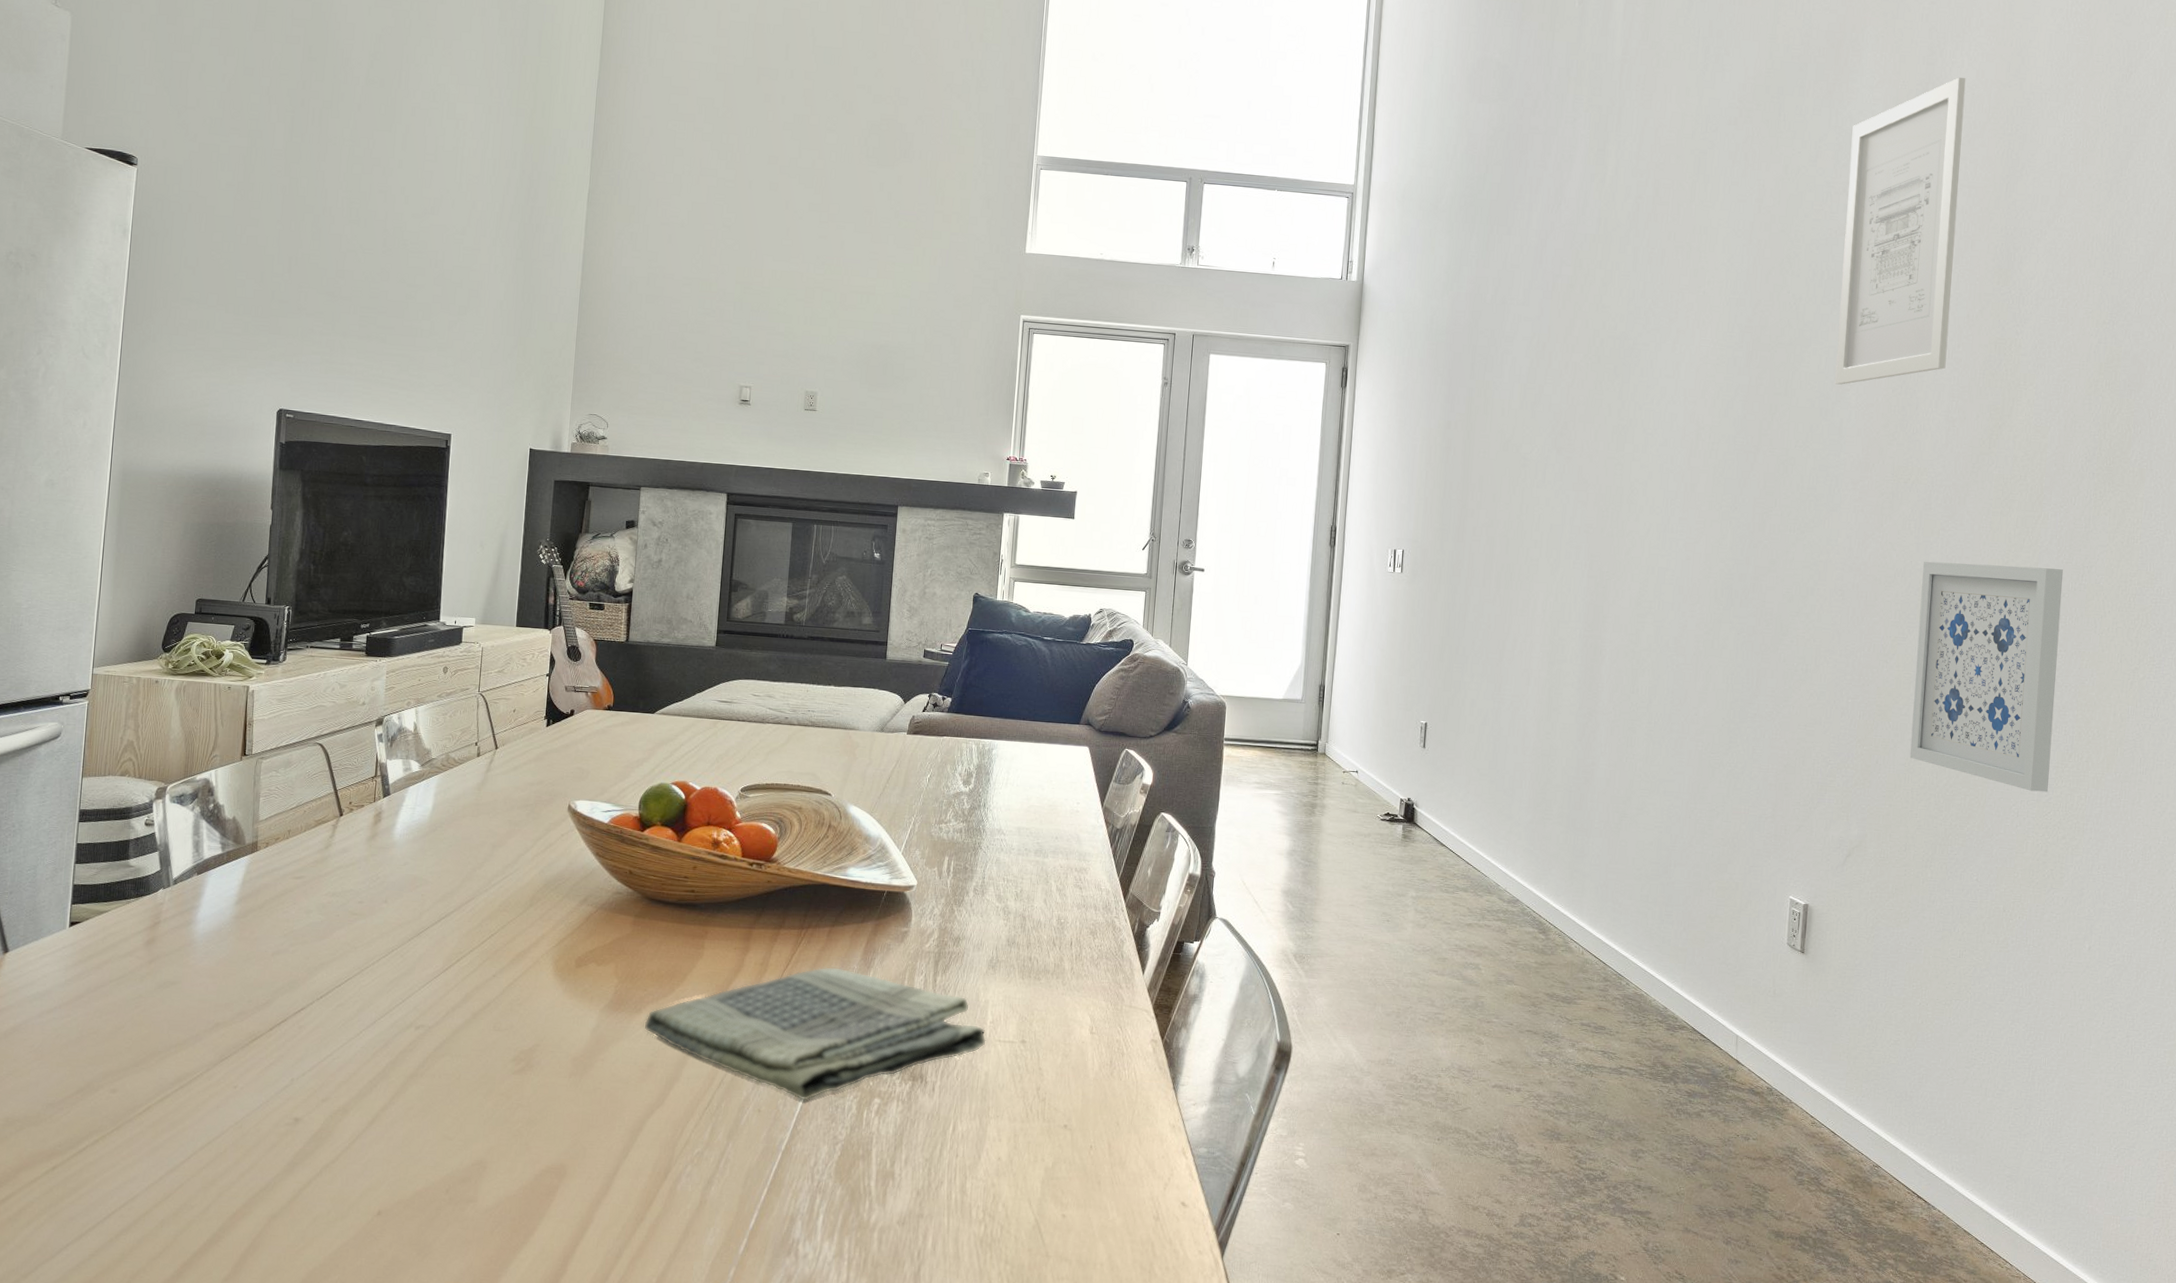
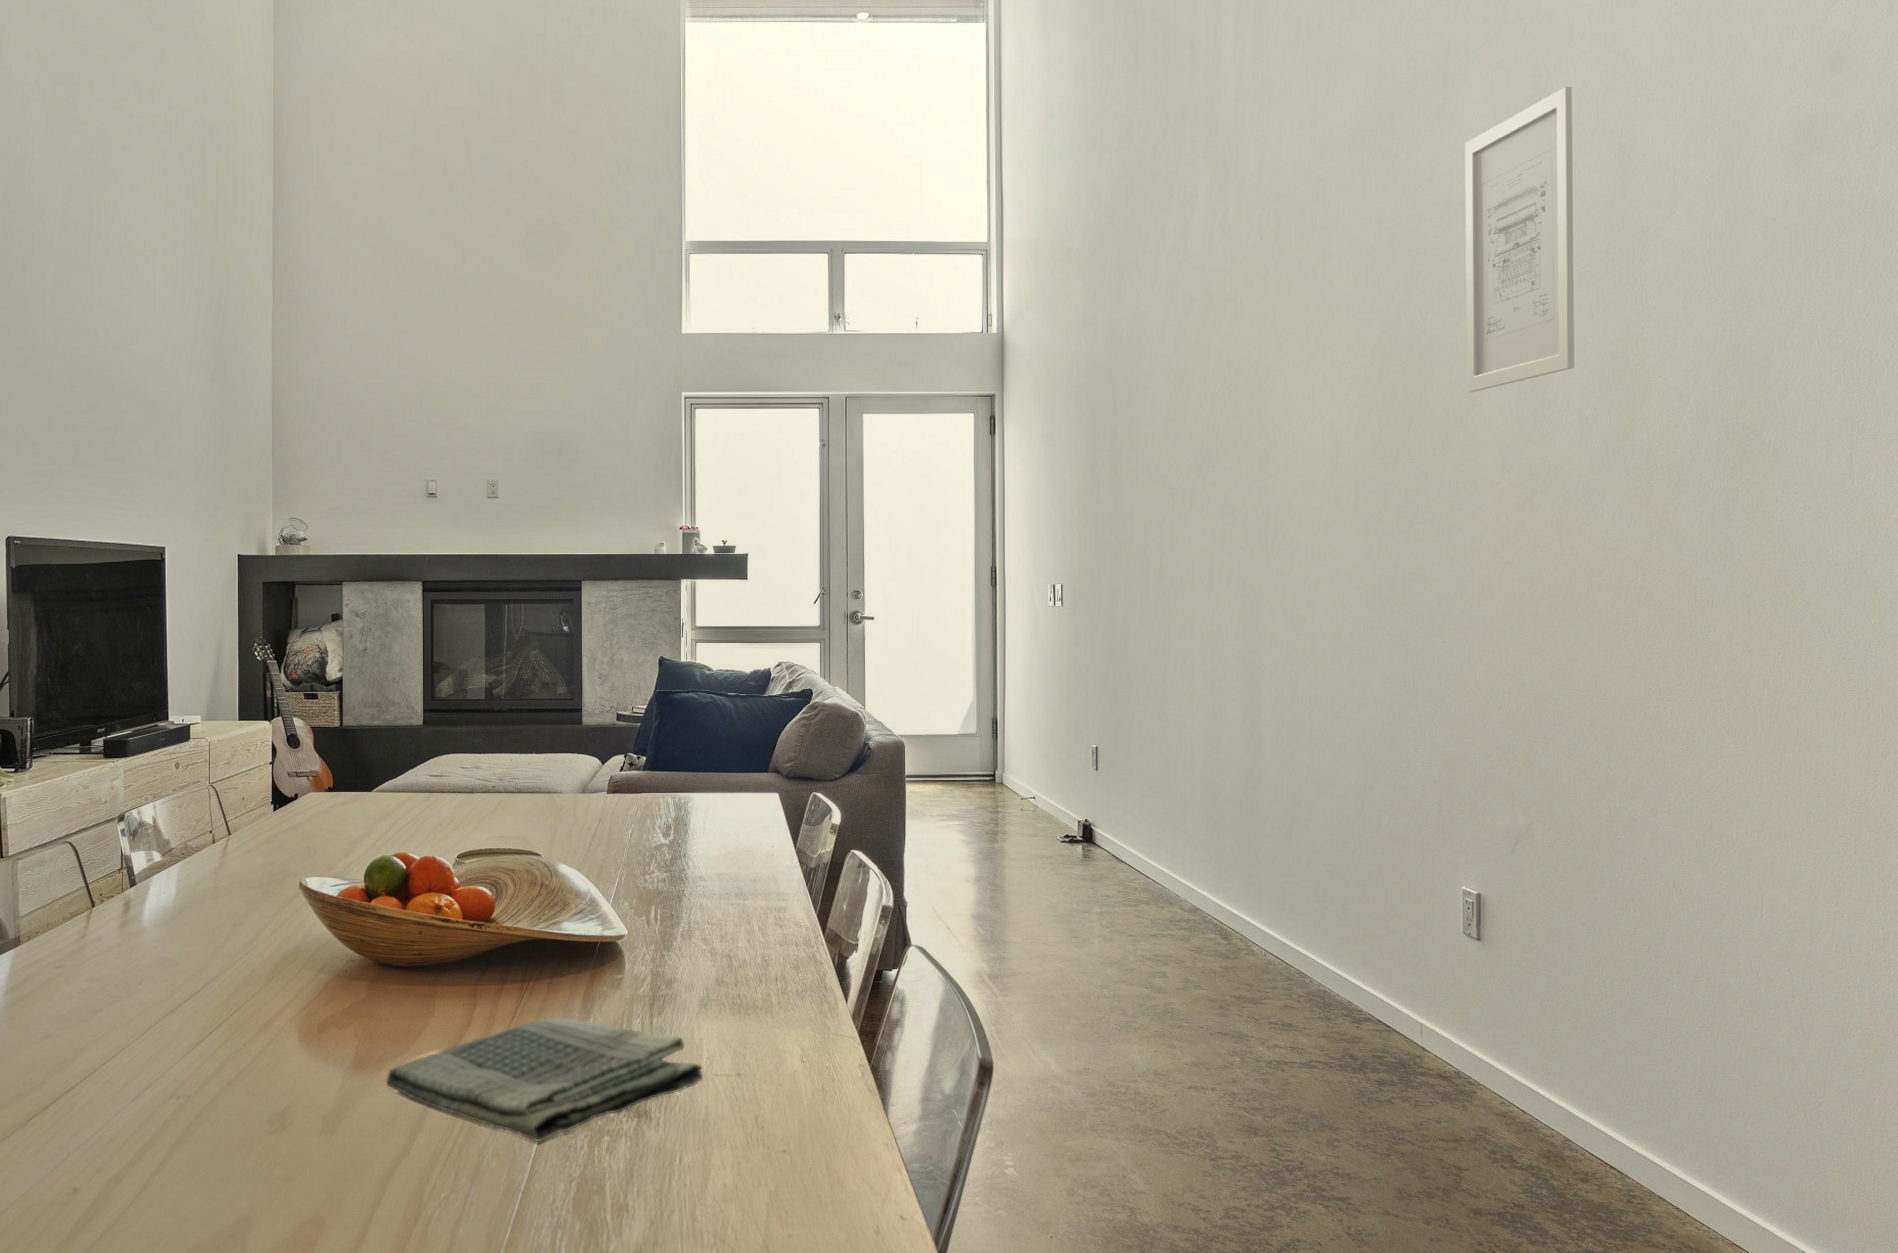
wall art: present [1909,561,2064,792] -> none [1568,553,1709,769]

